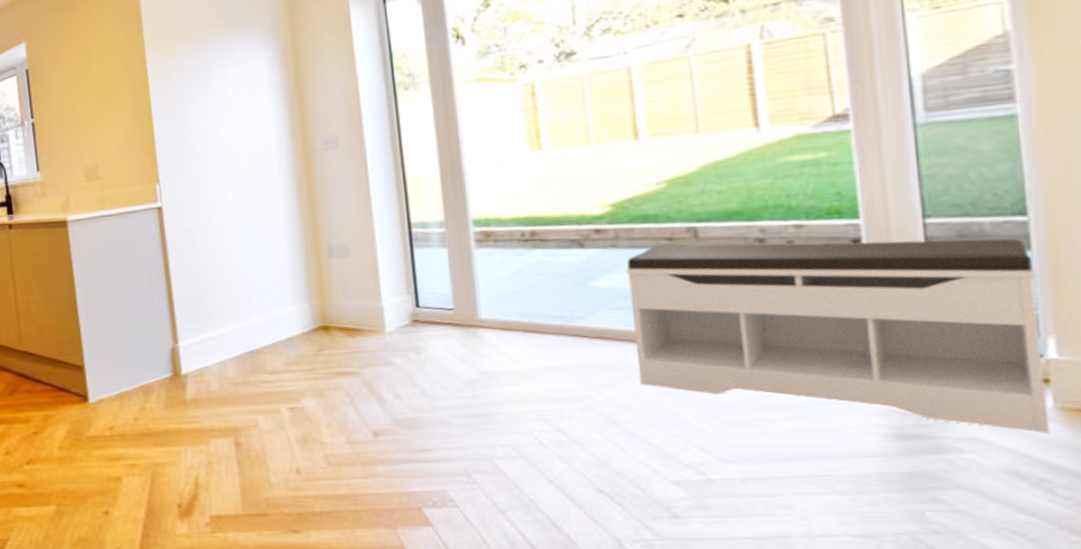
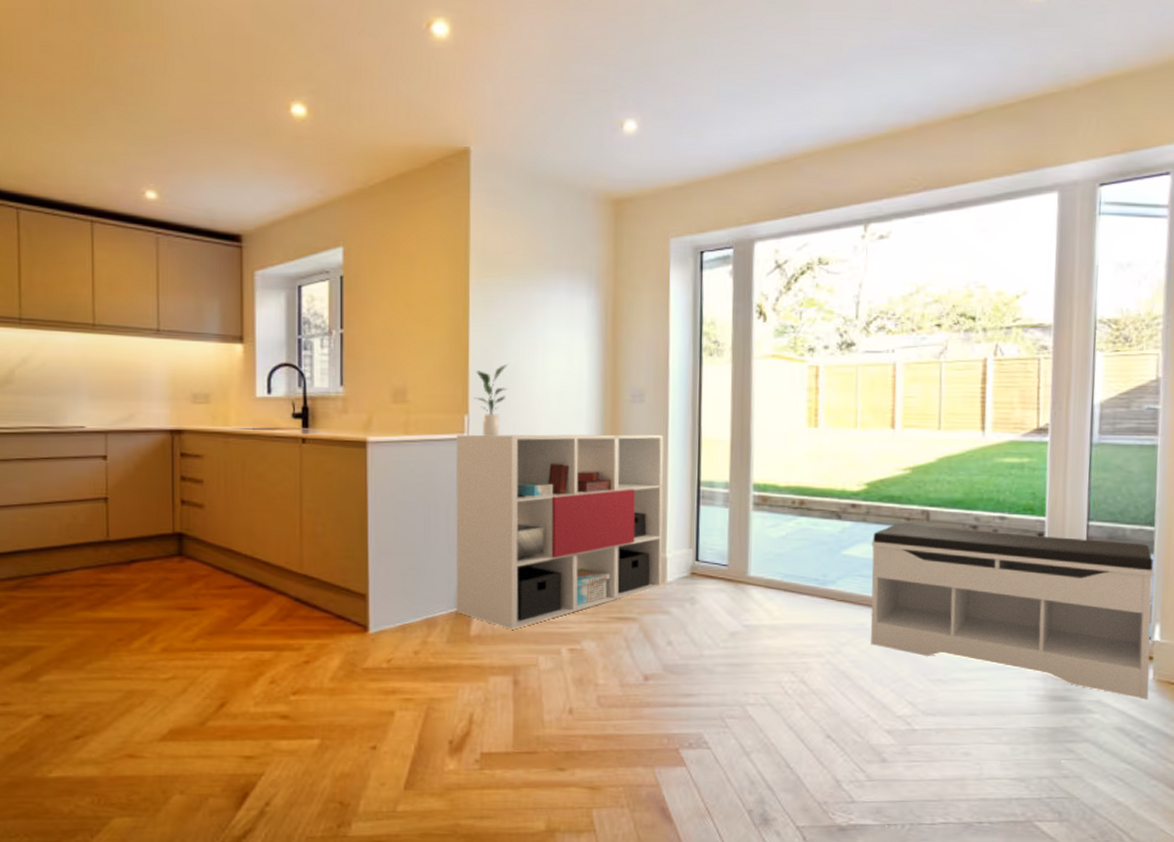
shelving unit: none [150,180,381,392] -> present [456,434,664,630]
potted plant: none [162,128,194,203] -> present [474,363,509,437]

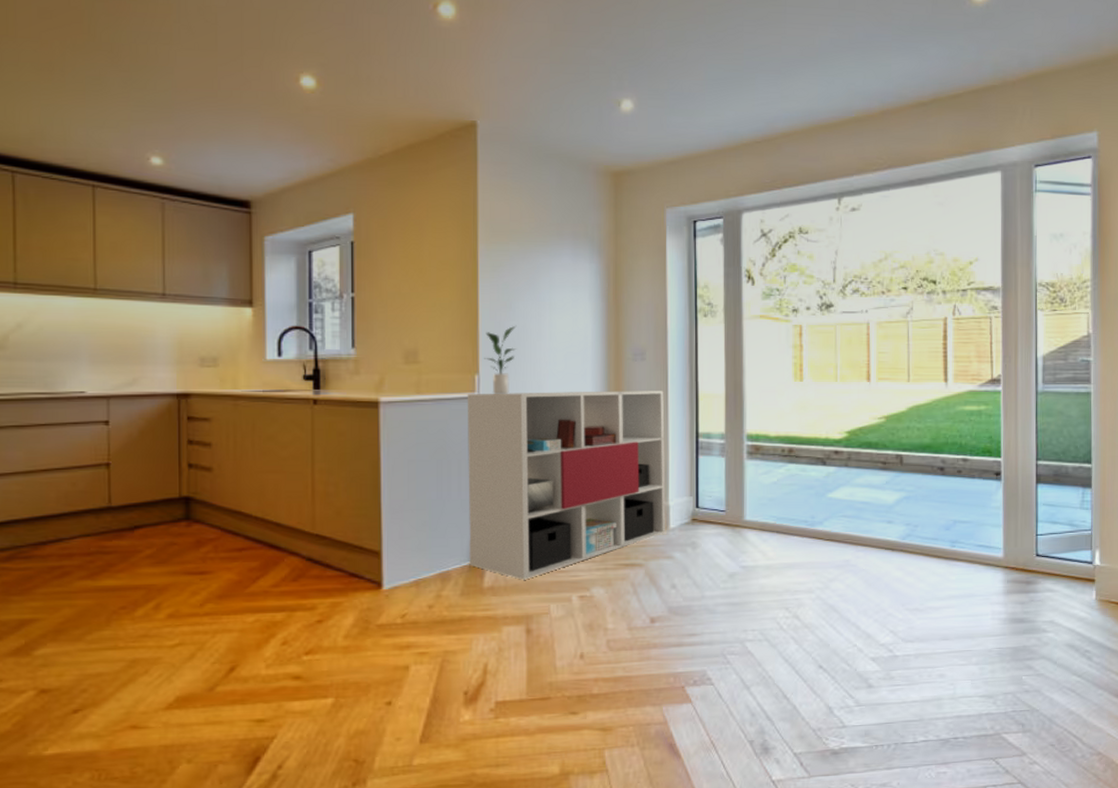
bench: present [870,523,1154,700] -> none [853,467,1093,618]

